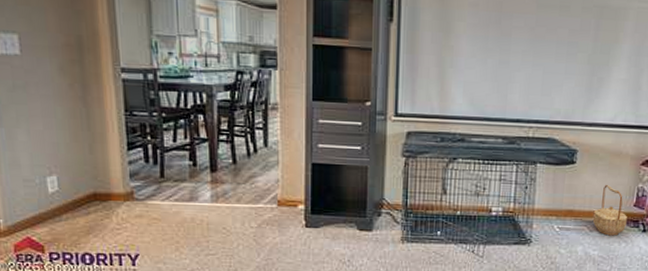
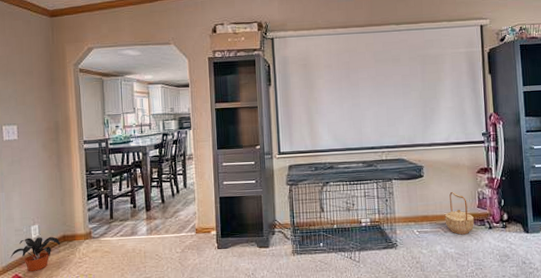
potted plant: none [18,191,90,235] -> present [10,236,61,271]

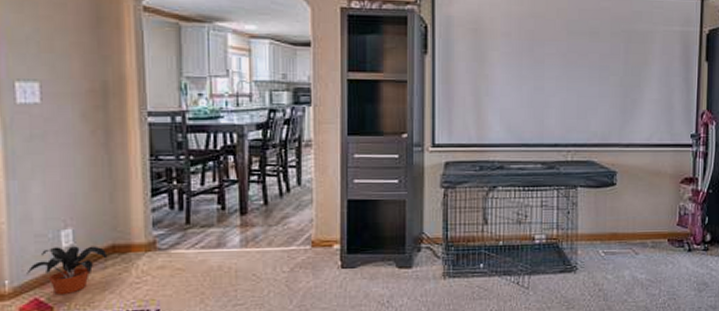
basket: present [444,192,475,235] -> none [637,205,673,258]

